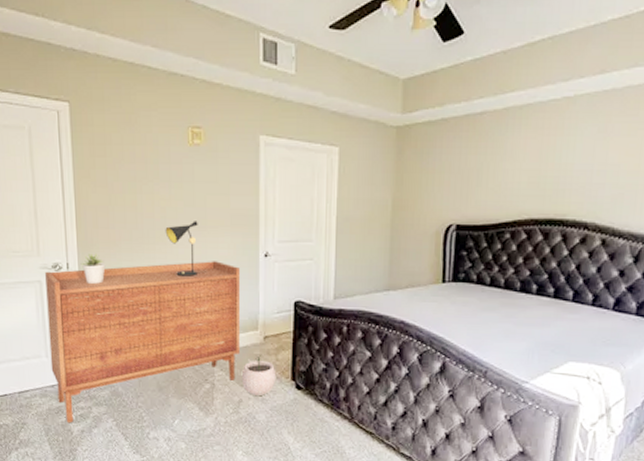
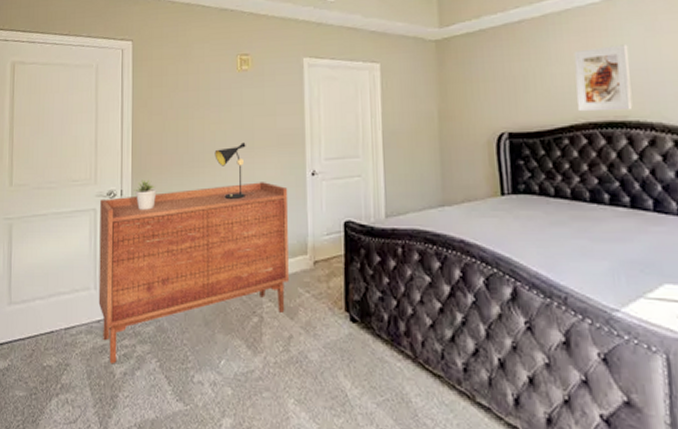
plant pot: present [241,354,277,397] -> none [291,281,329,331]
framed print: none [522,145,579,209] -> present [573,45,633,112]

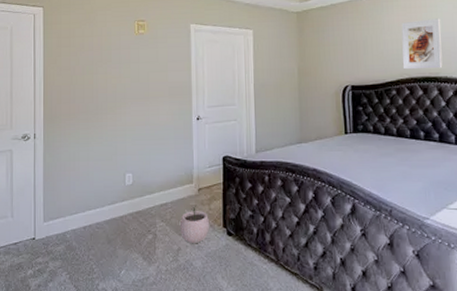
sideboard: present [98,182,289,365] -> none [15,126,178,279]
potted plant: present [134,179,157,210] -> none [45,125,66,150]
table lamp: present [214,142,254,200] -> none [116,93,149,141]
plant pot: none [291,281,329,331] -> present [179,205,210,244]

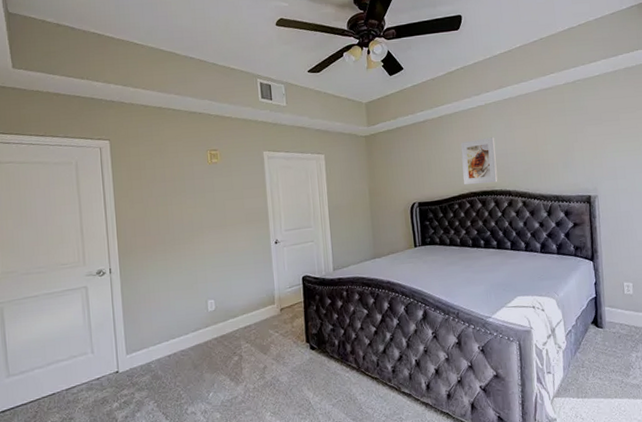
plant pot: present [179,205,210,244] -> none [264,324,294,361]

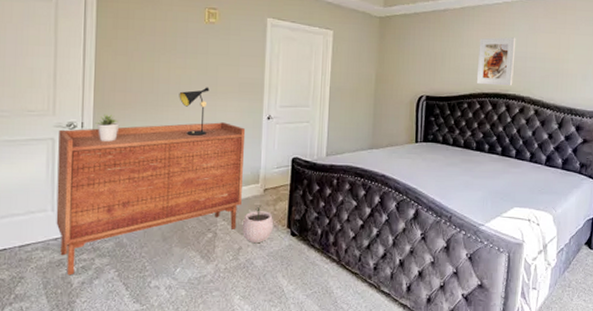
sideboard: none [90,251,261,412] -> present [56,122,246,276]
potted plant: none [121,258,143,284] -> present [95,114,120,142]
table lamp: none [192,222,229,269] -> present [179,87,214,137]
plant pot: none [264,324,294,361] -> present [242,205,274,244]

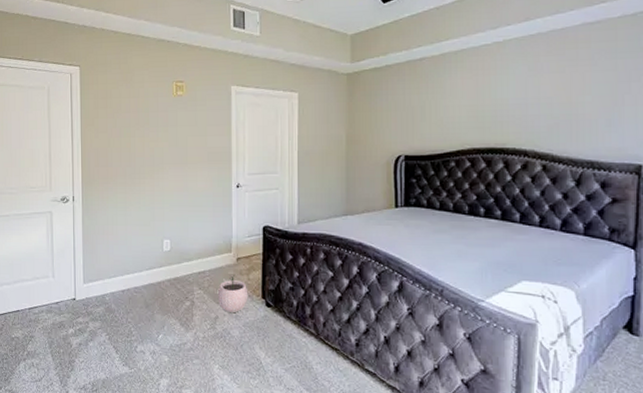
sideboard: present [56,122,246,276] -> none [55,192,216,337]
potted plant: present [95,114,120,142] -> none [84,188,104,213]
table lamp: present [179,87,214,137] -> none [153,158,187,207]
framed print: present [476,37,516,86] -> none [464,82,512,139]

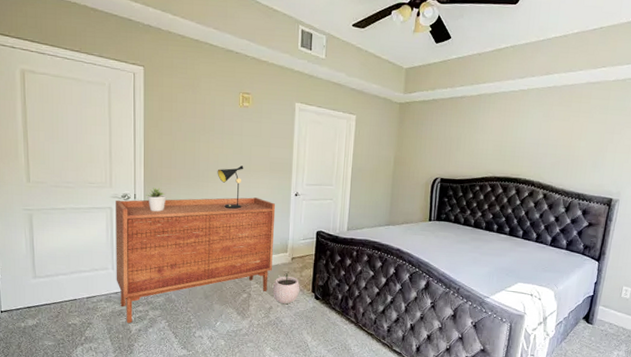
sideboard: none [55,192,216,337] -> present [116,197,276,324]
potted plant: none [84,188,104,213] -> present [146,187,167,212]
table lamp: none [153,158,187,207] -> present [217,165,248,210]

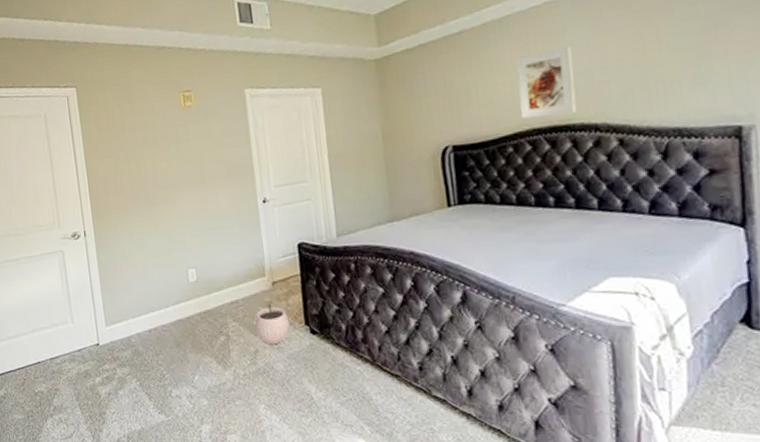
sideboard: present [116,197,276,324] -> none [66,212,250,387]
potted plant: present [146,187,167,212] -> none [96,219,118,248]
table lamp: present [217,165,248,210] -> none [168,177,209,232]
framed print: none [489,124,530,171] -> present [515,46,577,119]

